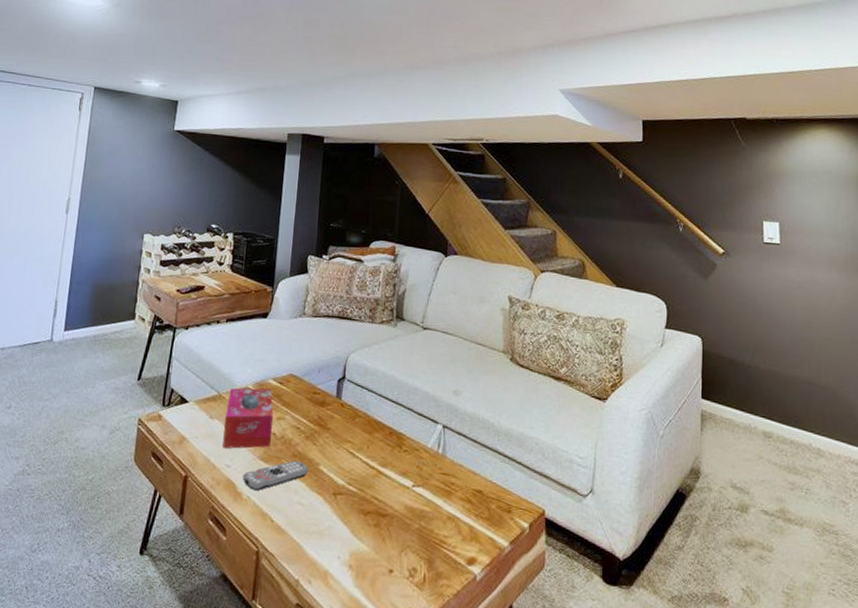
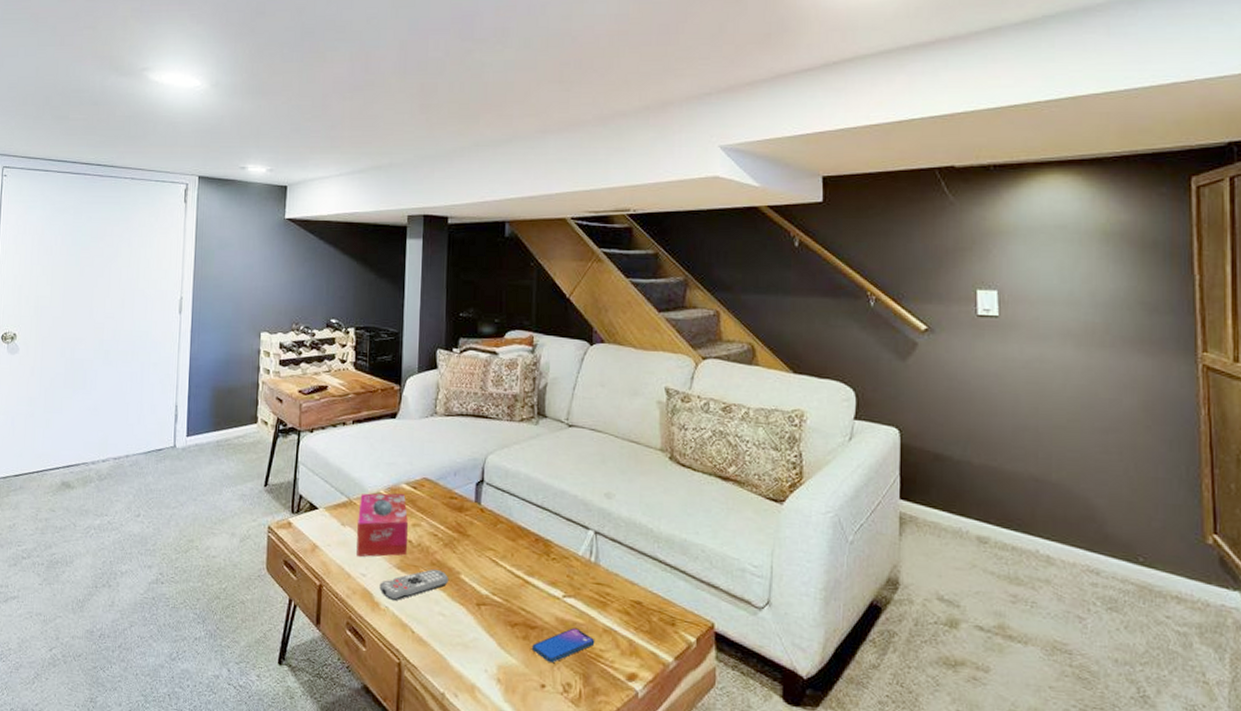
smartphone: none [382,515,440,549] -> present [532,628,595,663]

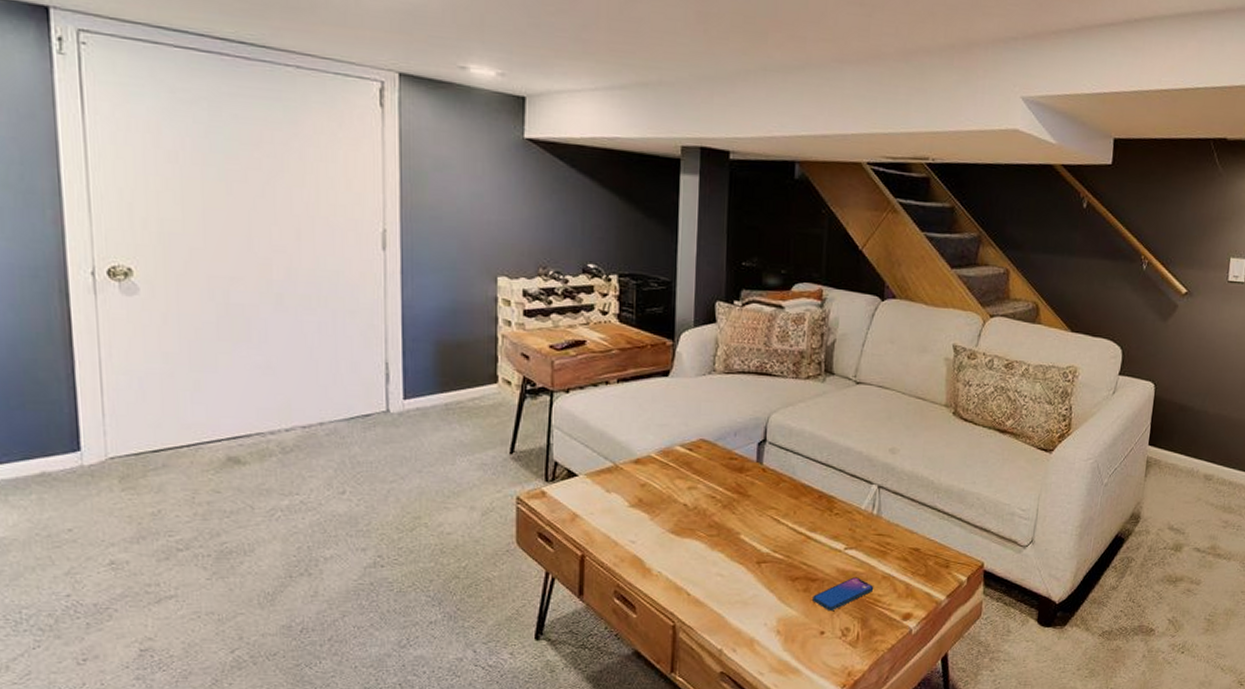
tissue box: present [356,492,408,557] -> none [624,455,683,524]
remote control: present [379,569,448,602] -> none [651,532,727,566]

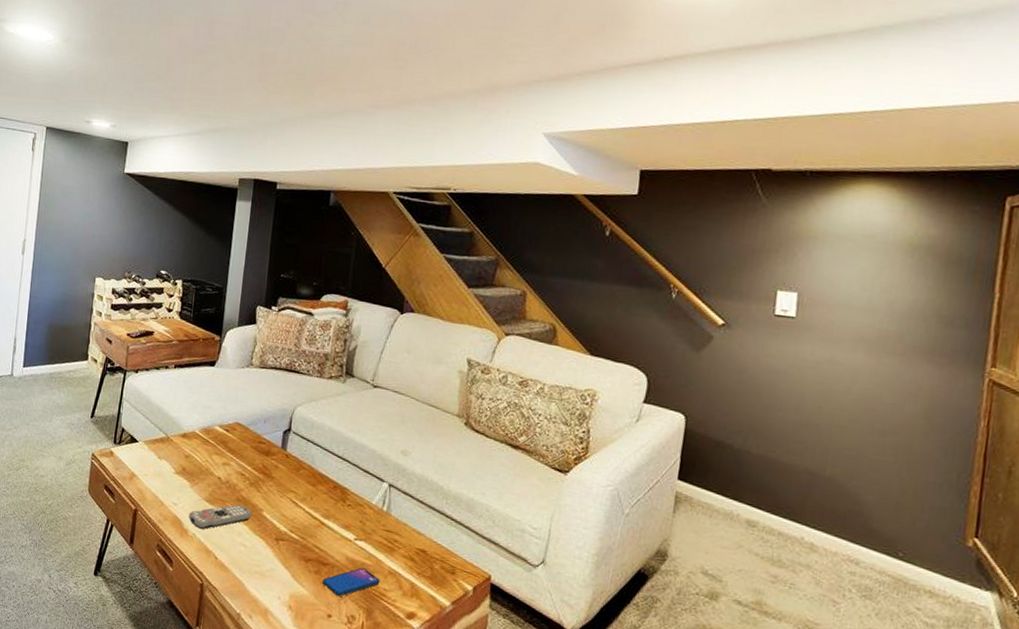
remote control: none [651,532,727,566] -> present [189,504,252,530]

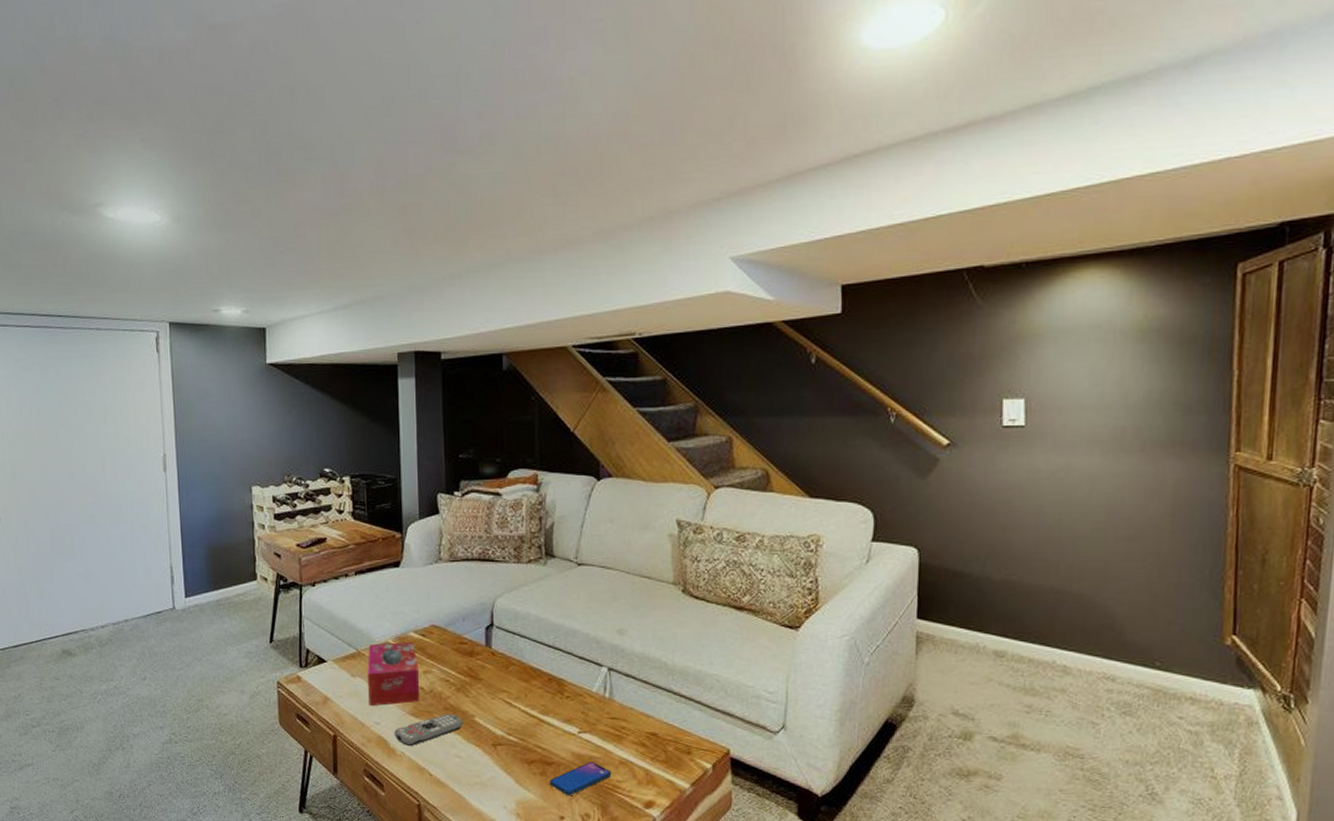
tissue box: none [170,432,219,491] -> present [367,641,419,707]

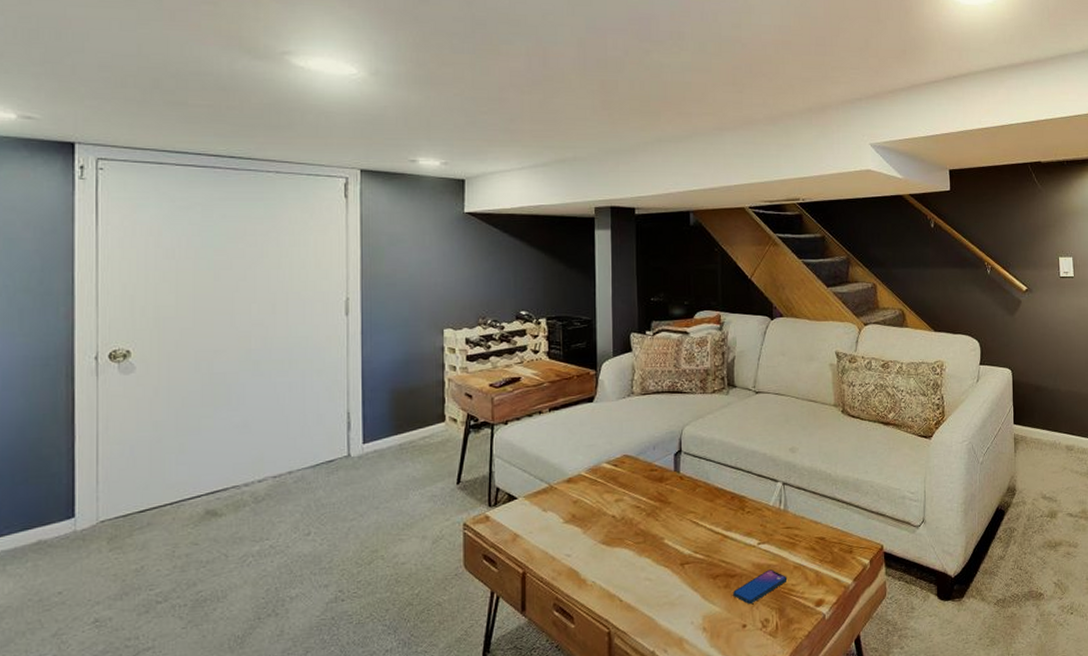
tissue box: present [367,641,419,707] -> none [560,472,611,540]
remote control: present [394,714,463,747] -> none [585,539,653,576]

